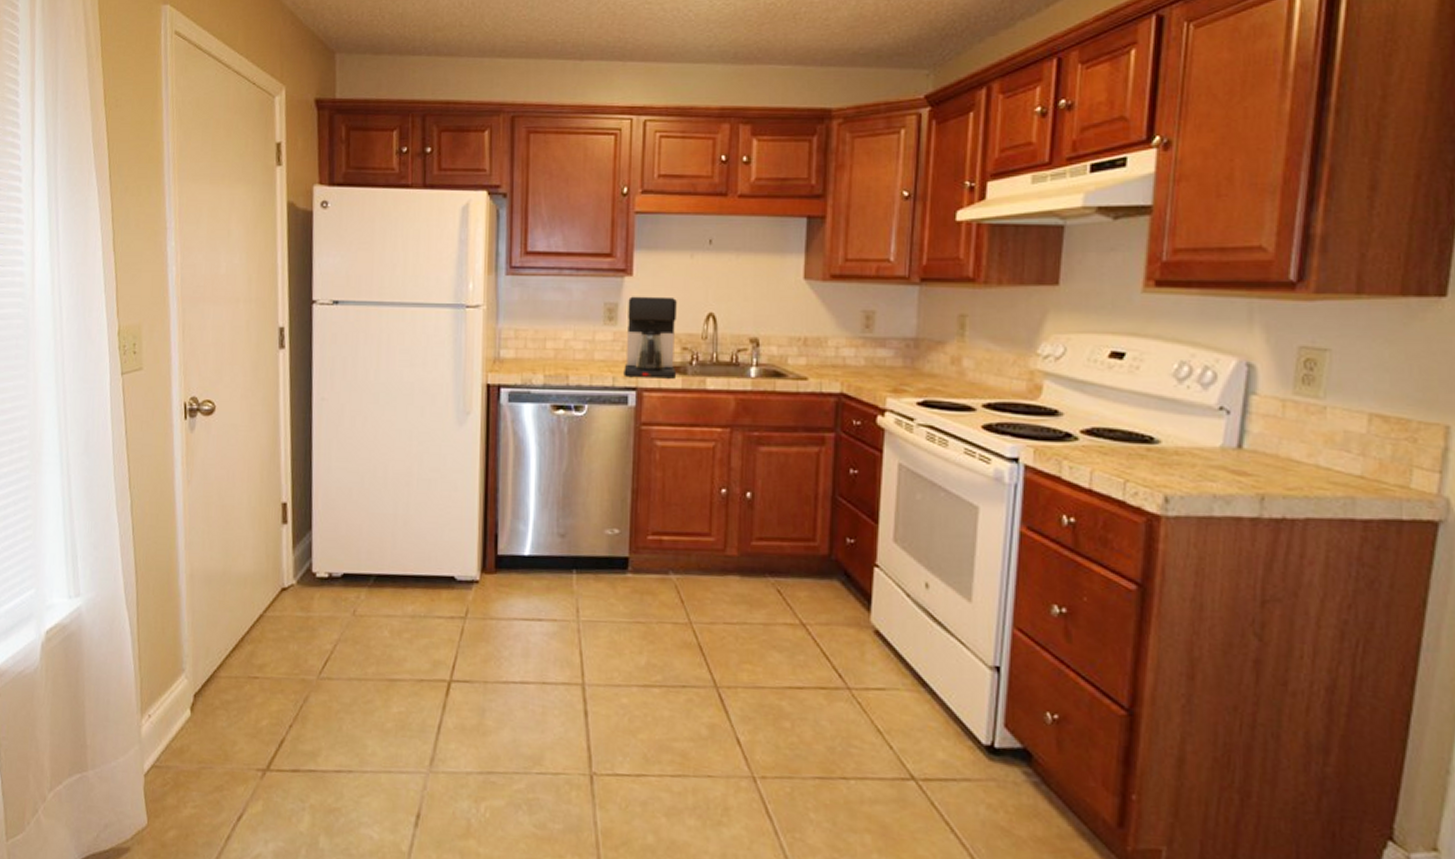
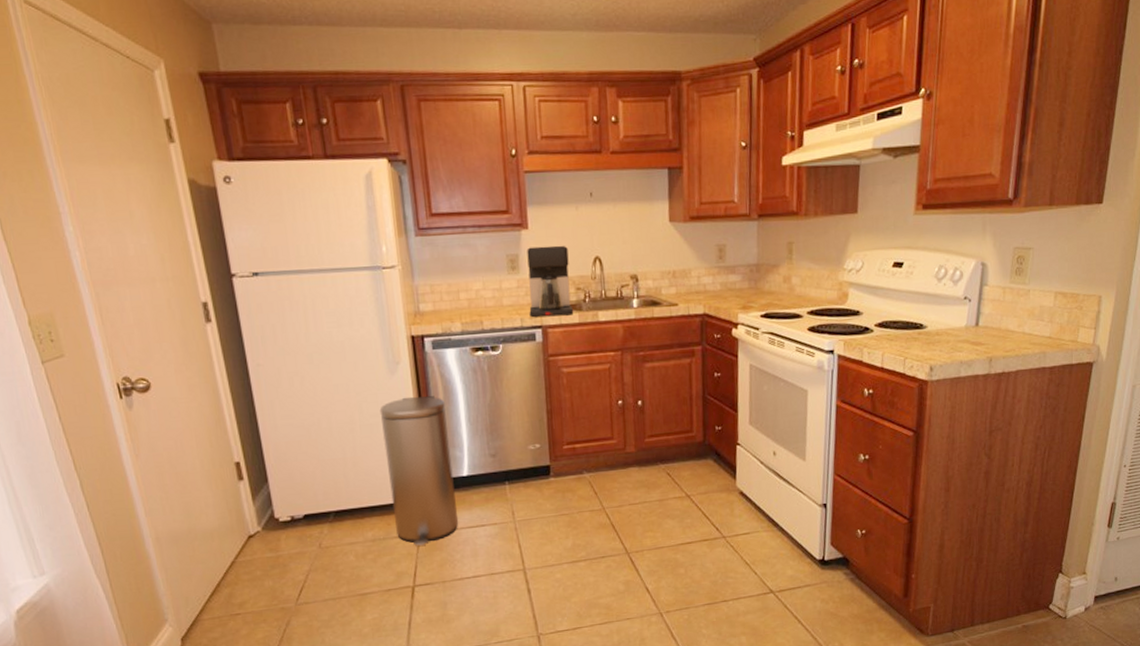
pedal bin: none [439,453,515,633] -> present [379,396,458,546]

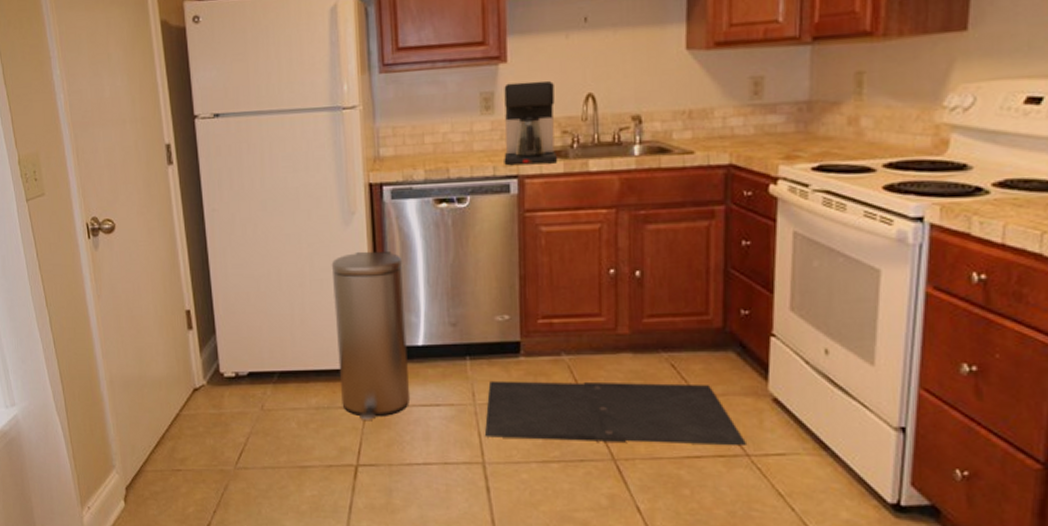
door mat: none [523,487,724,548] -> present [484,380,748,445]

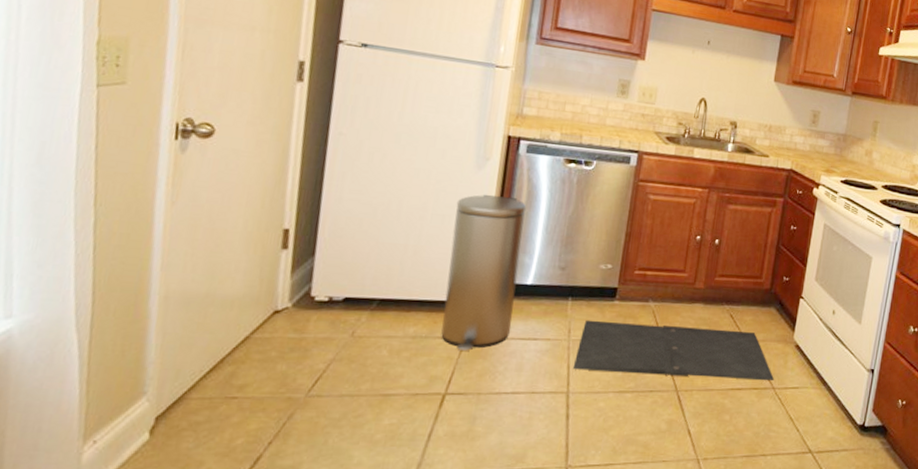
coffee maker: present [504,80,558,166] -> none [629,77,678,148]

